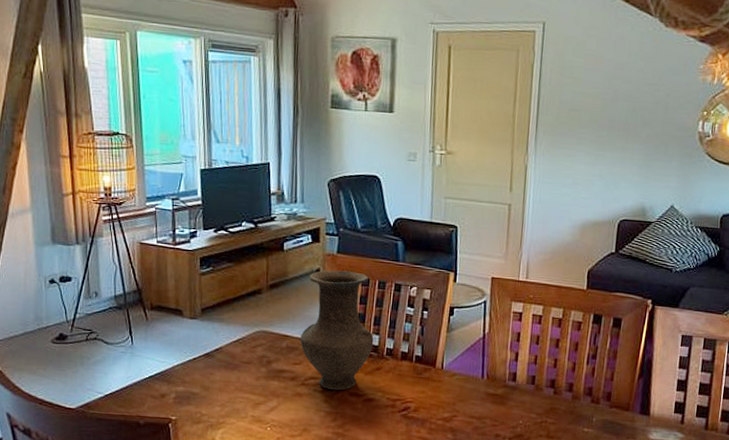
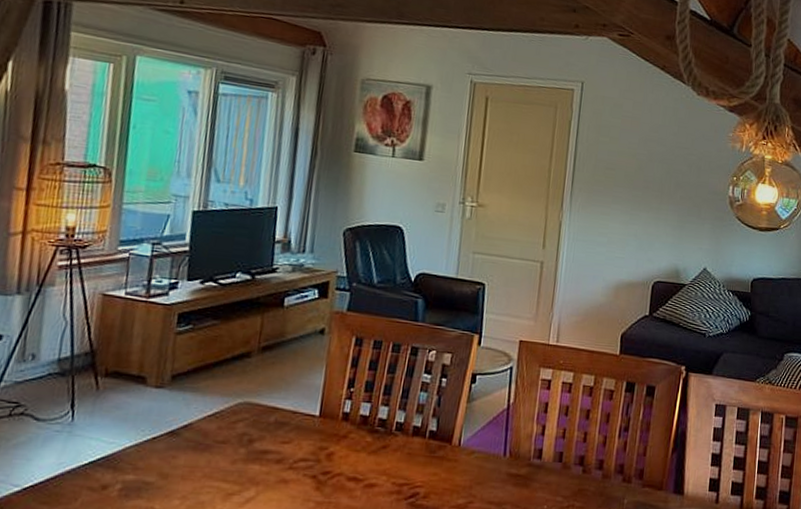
vase: present [300,270,374,391] -> none [292,330,382,475]

